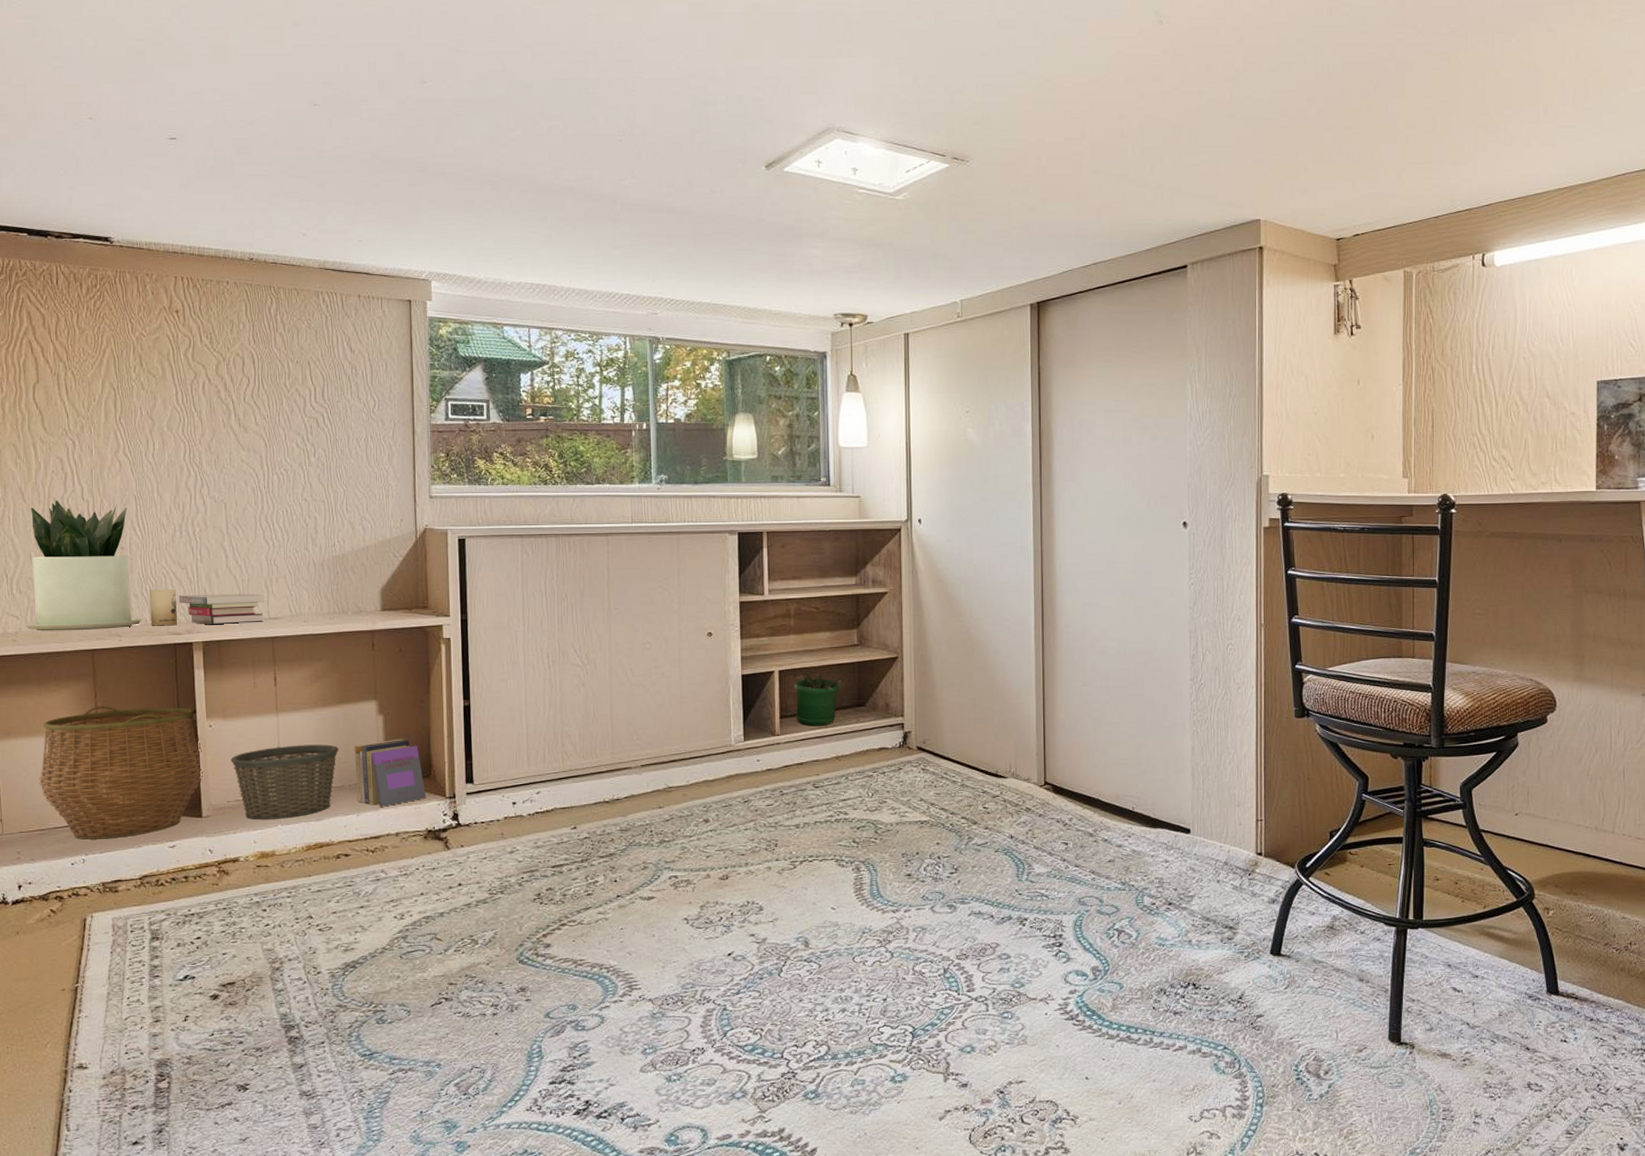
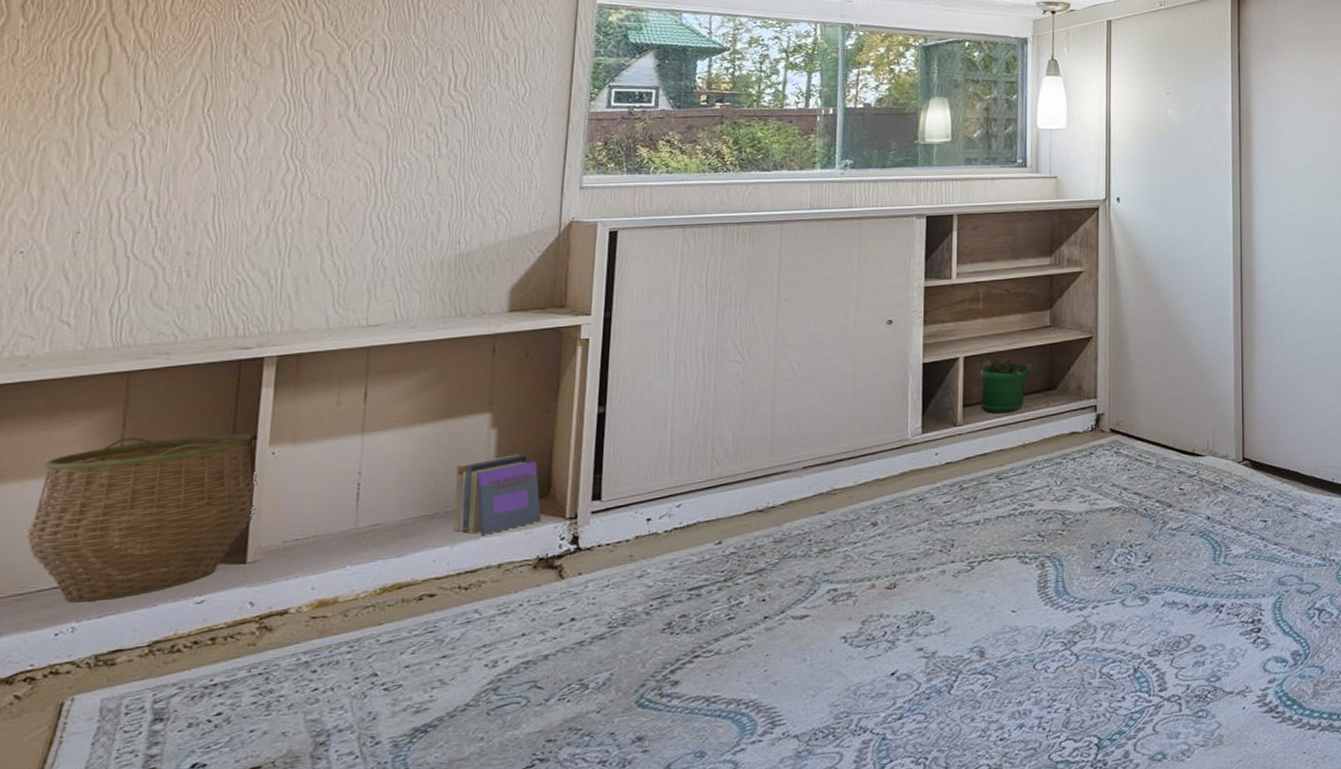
planter: present [24,500,143,631] -> none [39,201,202,353]
candle: present [149,589,177,626] -> none [212,297,251,341]
books: present [179,593,265,625] -> none [254,299,365,337]
basket: present [231,744,339,820] -> none [294,466,437,562]

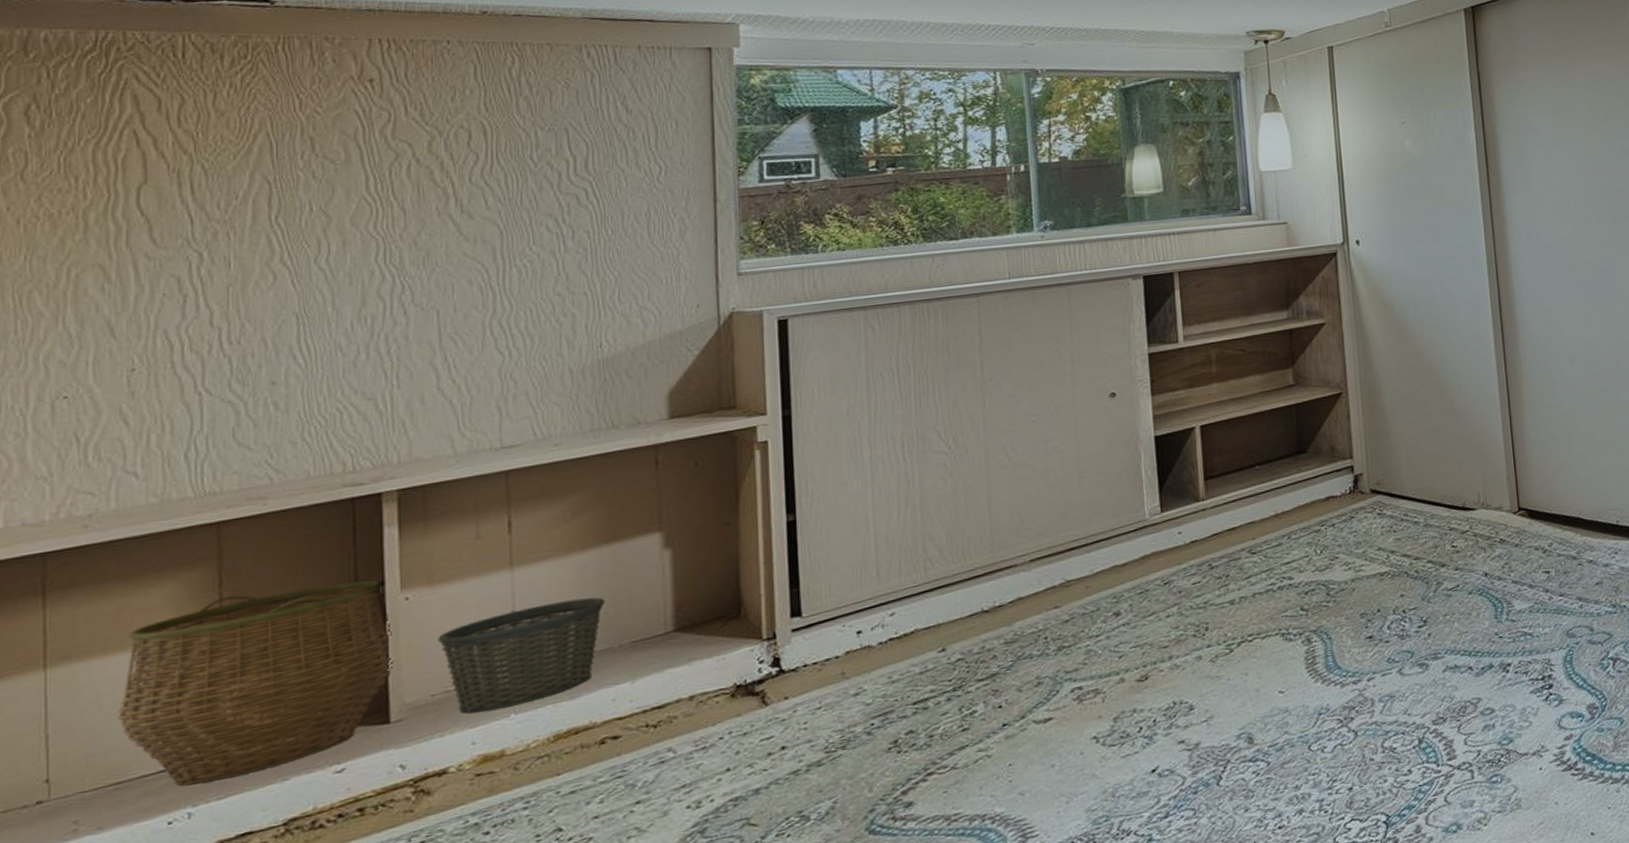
basket: none [294,466,437,562] -> present [438,597,606,714]
books: present [453,454,541,535] -> none [628,574,734,667]
planter: present [980,354,1038,414] -> none [1219,420,1284,484]

